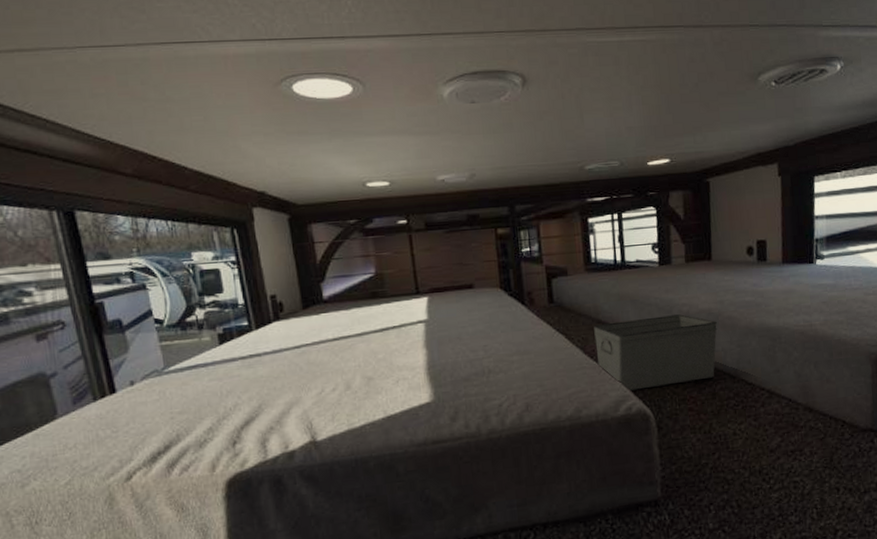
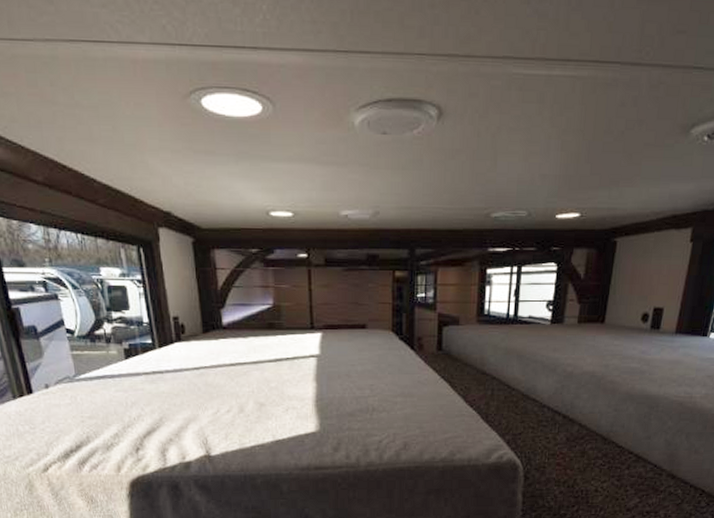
storage bin: present [594,314,718,391] -> none [477,374,599,441]

